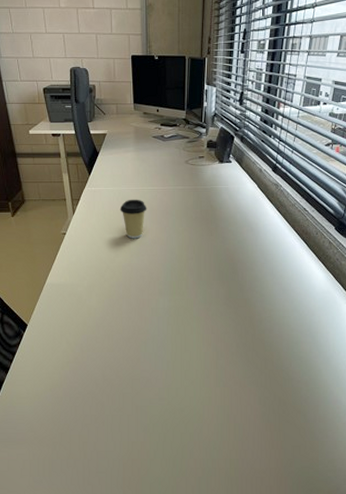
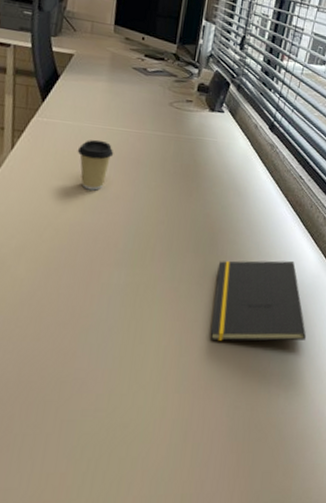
notepad: none [239,281,322,347] -> present [210,260,307,341]

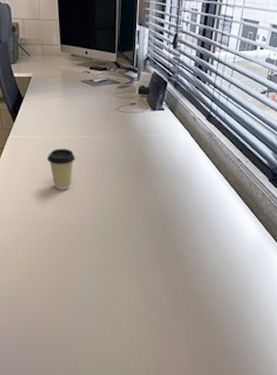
notepad: present [210,260,307,341] -> none [170,234,252,301]

